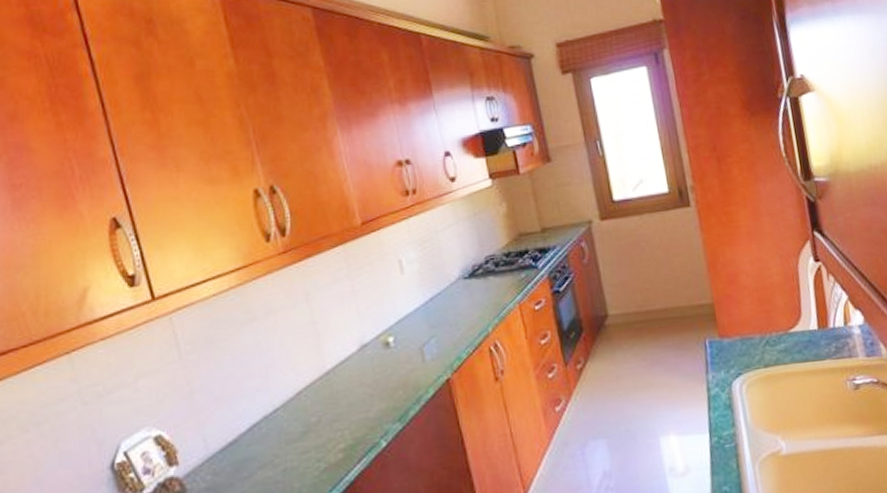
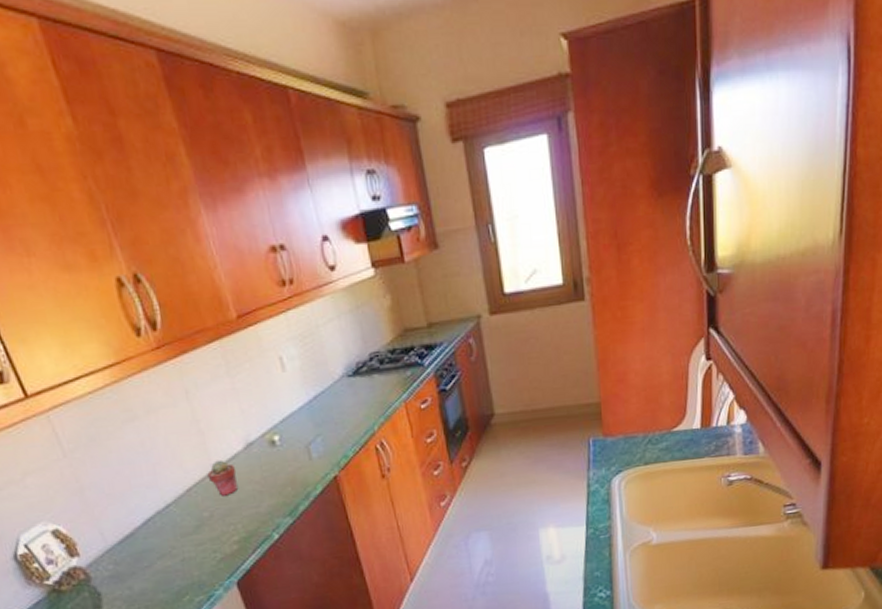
potted succulent: none [319,361,349,400] -> present [207,459,237,496]

